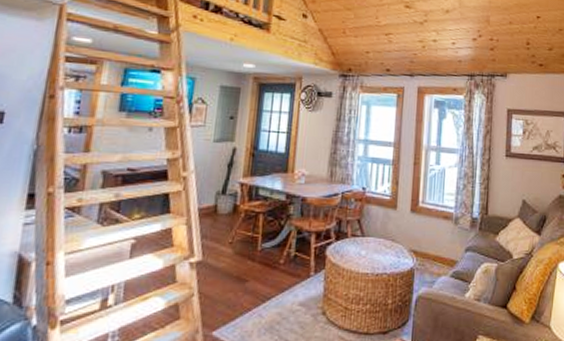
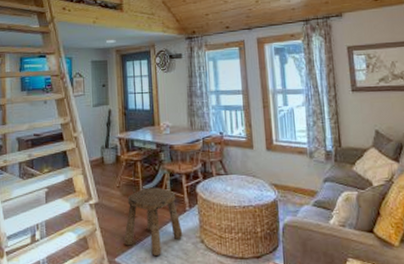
stool: none [226,246,303,329] -> present [123,187,183,256]

